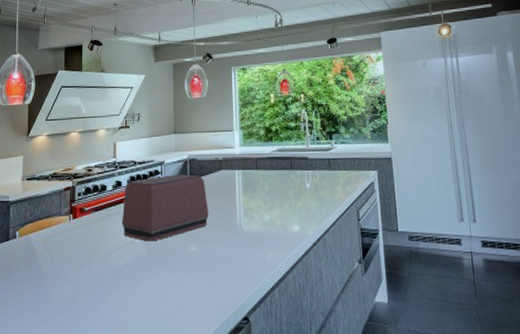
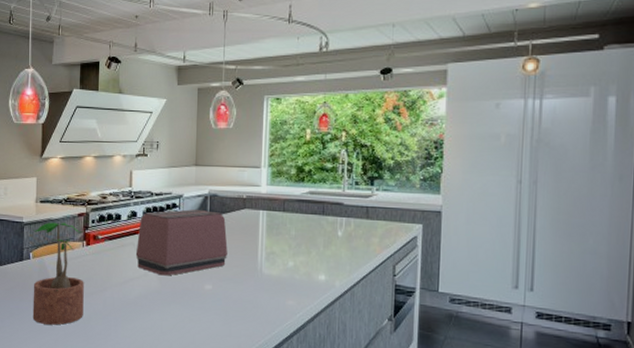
potted plant: none [18,198,72,305] -> present [32,222,85,325]

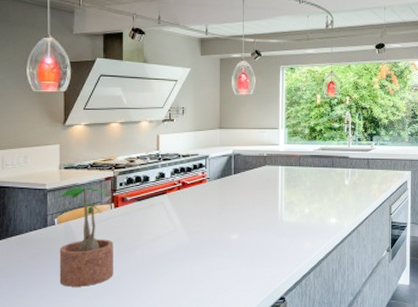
toaster: present [135,209,228,276] -> none [164,167,251,230]

